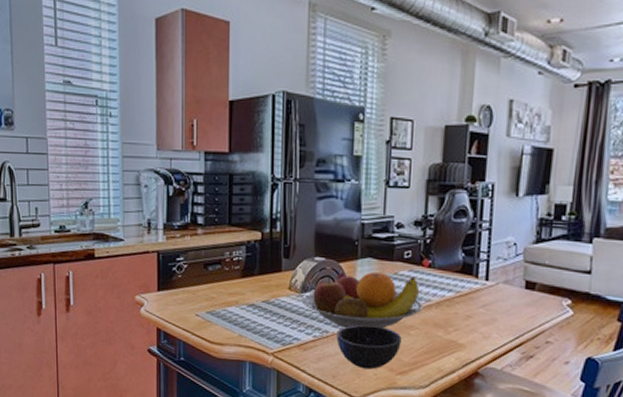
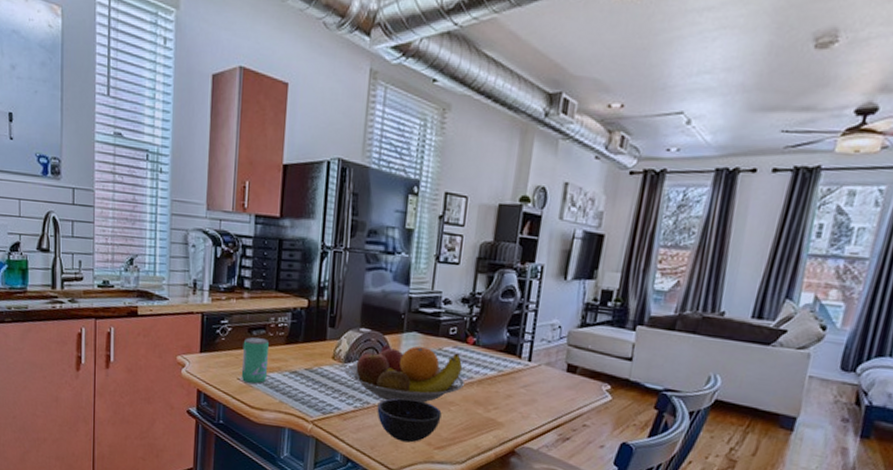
beverage can: none [199,272,225,319] -> present [241,337,269,384]

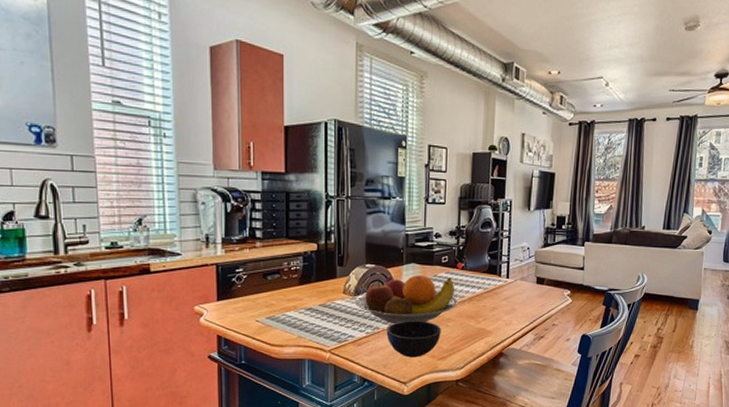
beverage can: present [241,337,269,384] -> none [259,281,284,323]

